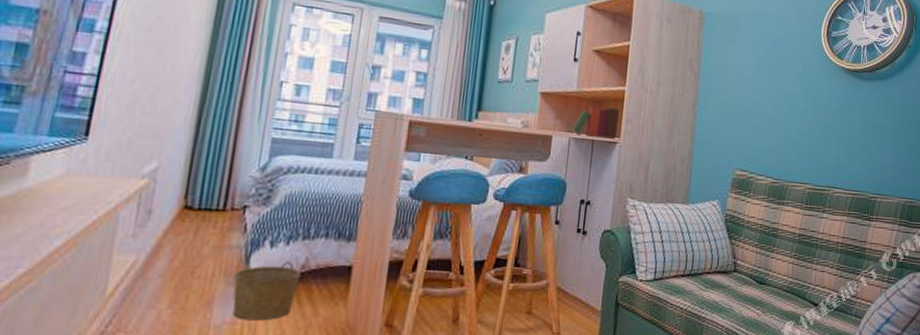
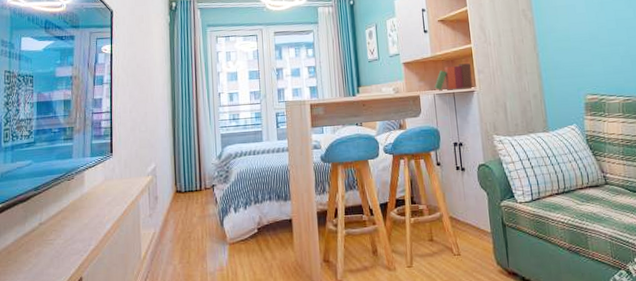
basket: present [232,261,301,321] -> none [216,221,259,267]

